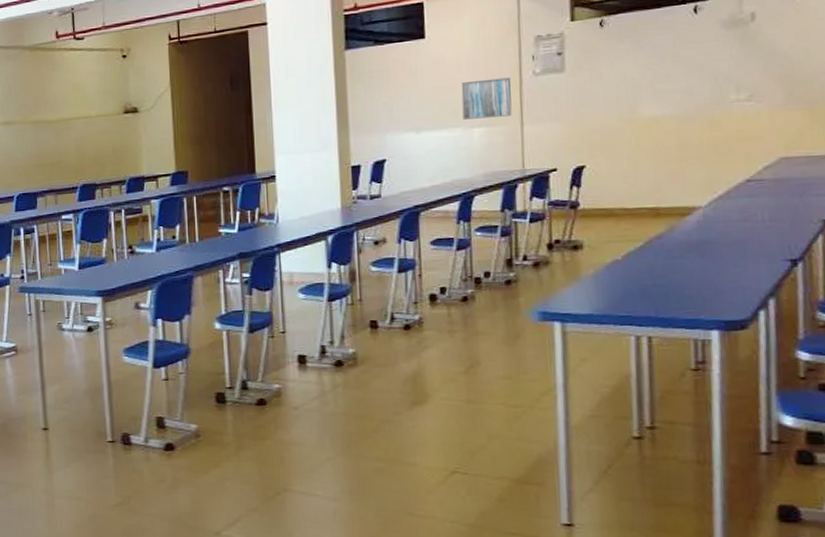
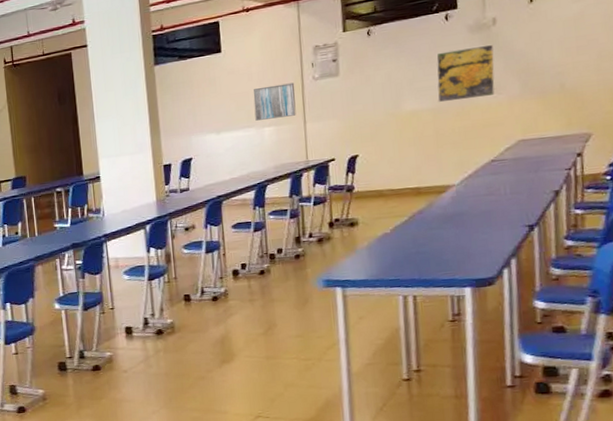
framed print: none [682,43,753,109] -> present [436,44,495,103]

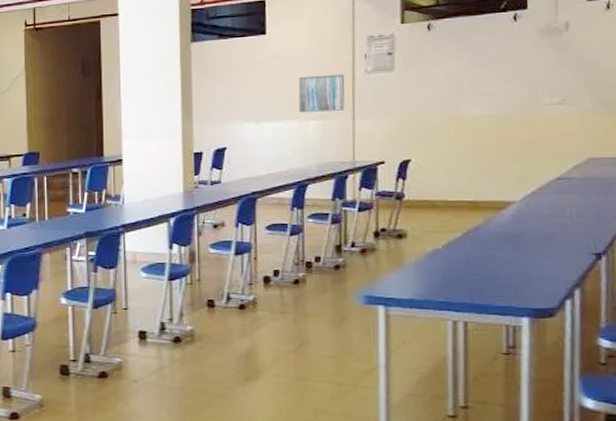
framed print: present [436,44,495,103] -> none [501,50,566,110]

